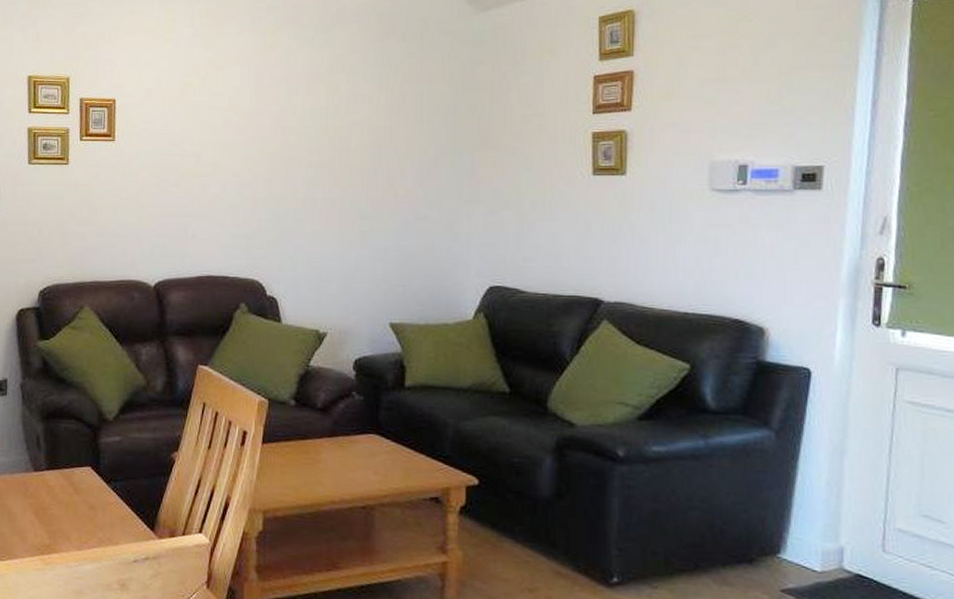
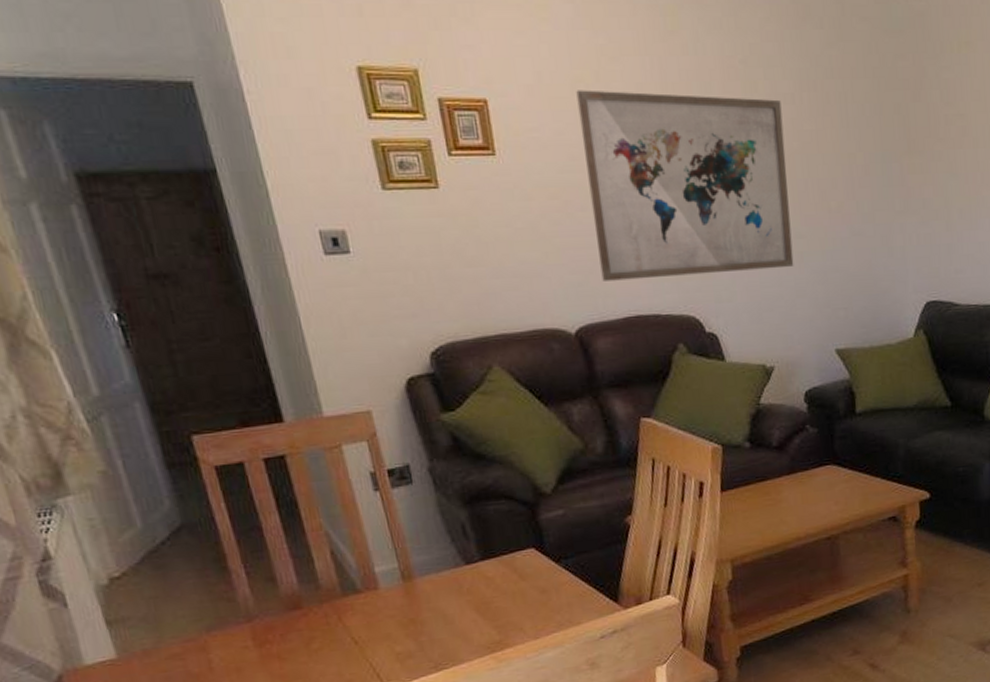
wall art: none [183,92,359,245] -> present [576,90,794,281]

